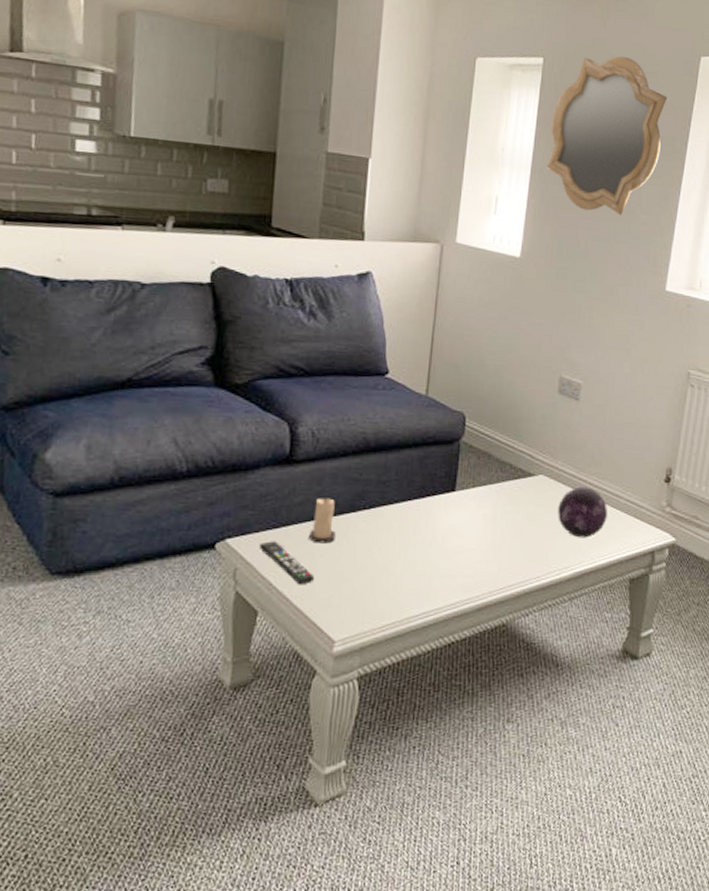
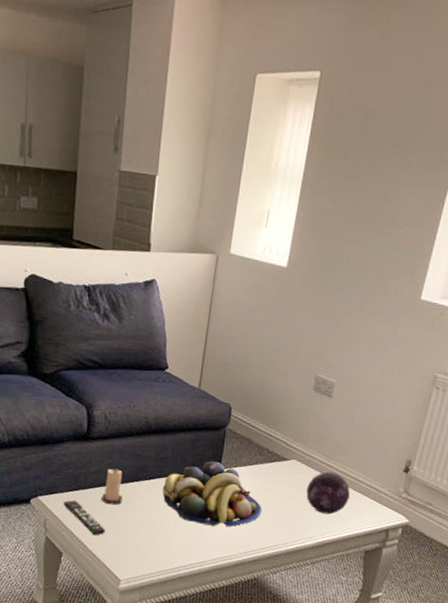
fruit bowl: none [385,481,508,563] -> present [162,461,262,527]
mirror: present [546,56,668,215] -> none [316,66,441,227]

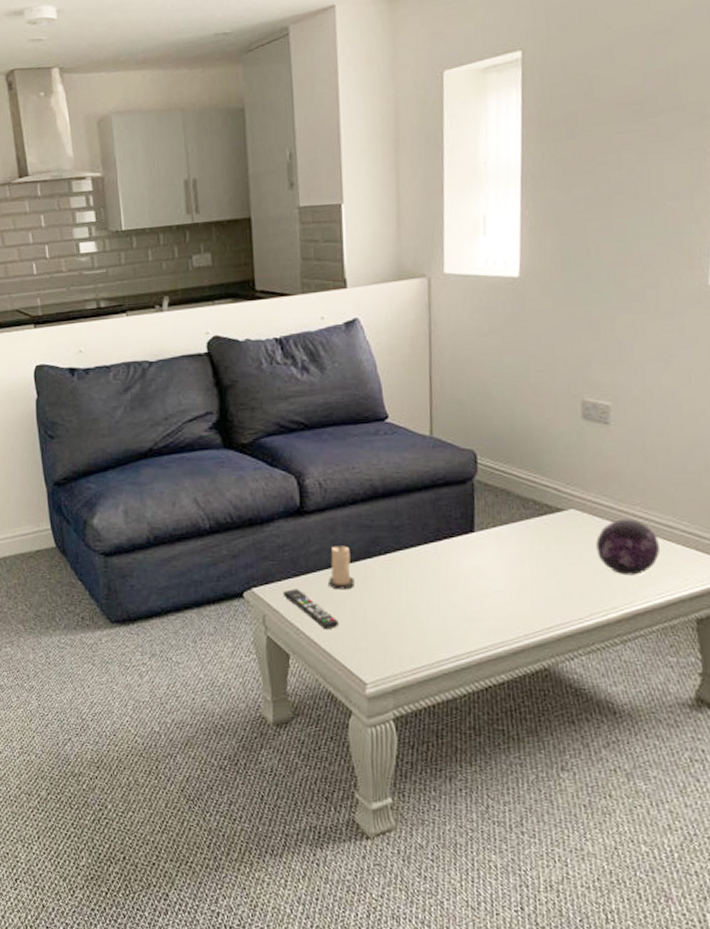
fruit bowl: present [162,461,262,527] -> none [402,522,540,606]

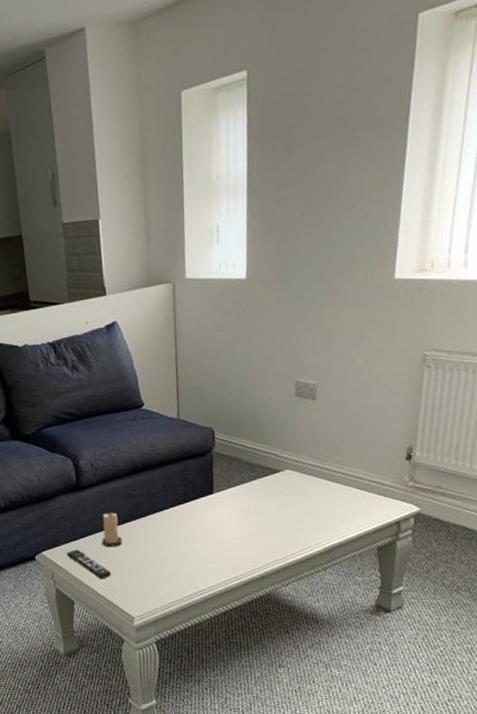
decorative orb: present [596,519,661,576] -> none [305,474,353,519]

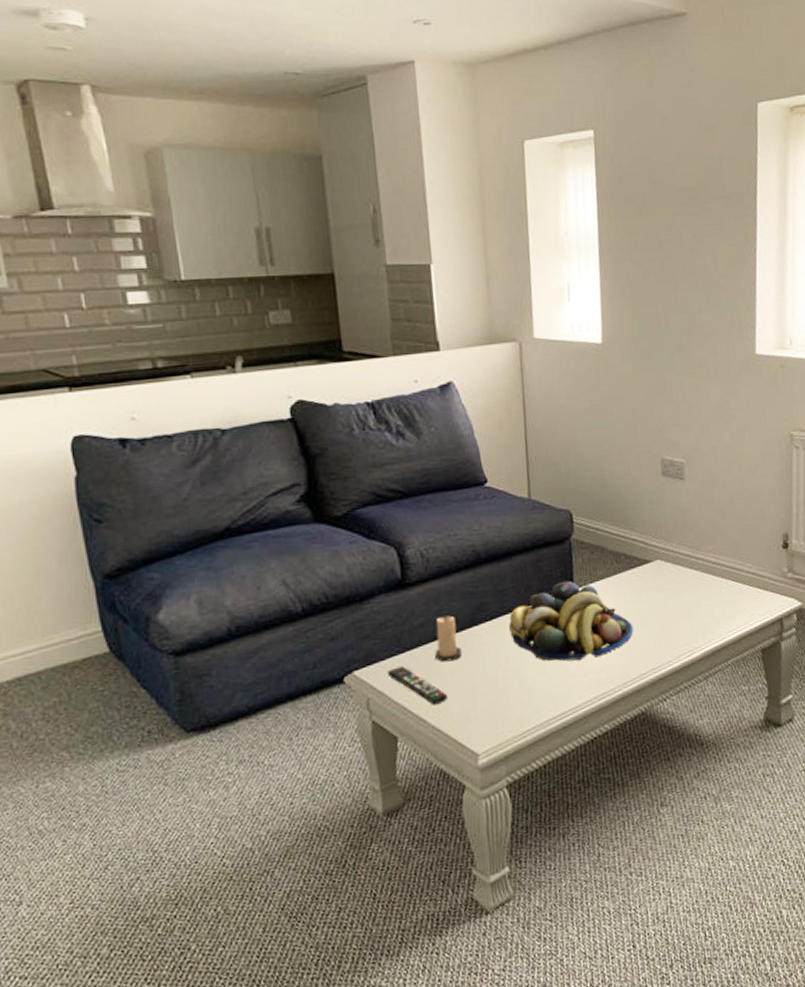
fruit bowl: none [159,486,263,551] -> present [508,580,634,662]

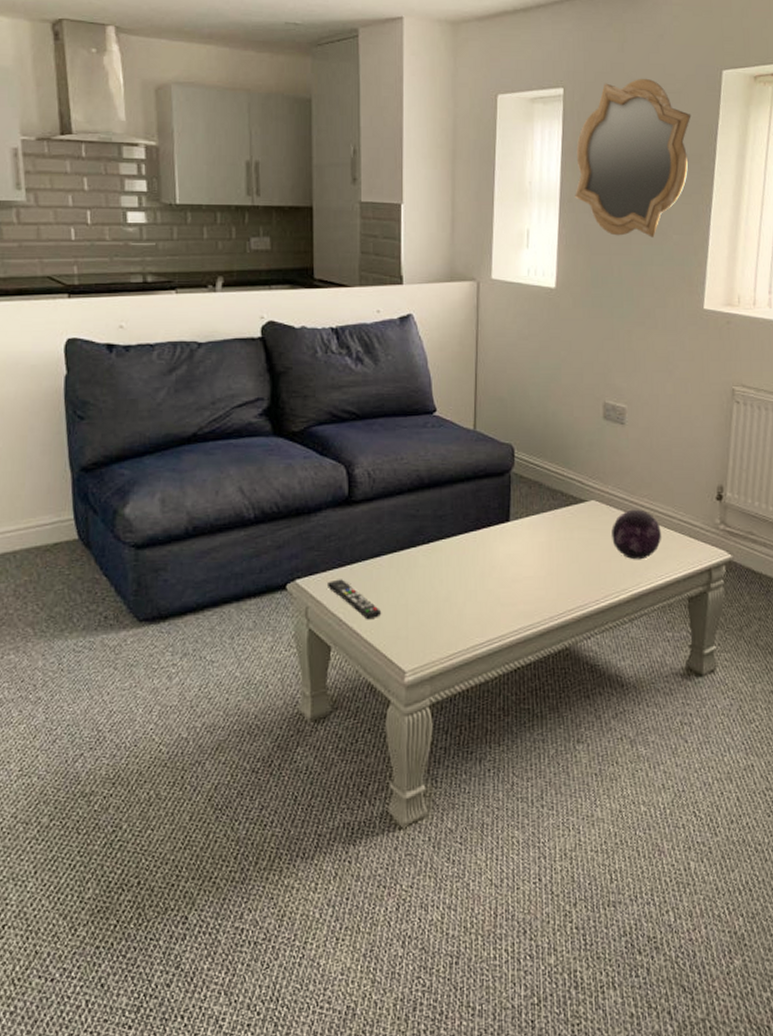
candle: present [435,614,462,662] -> none [373,534,398,579]
fruit bowl: present [508,580,634,662] -> none [444,512,564,591]
mirror: none [612,115,730,284] -> present [575,78,692,238]
decorative orb: none [679,564,731,617] -> present [611,509,662,560]

